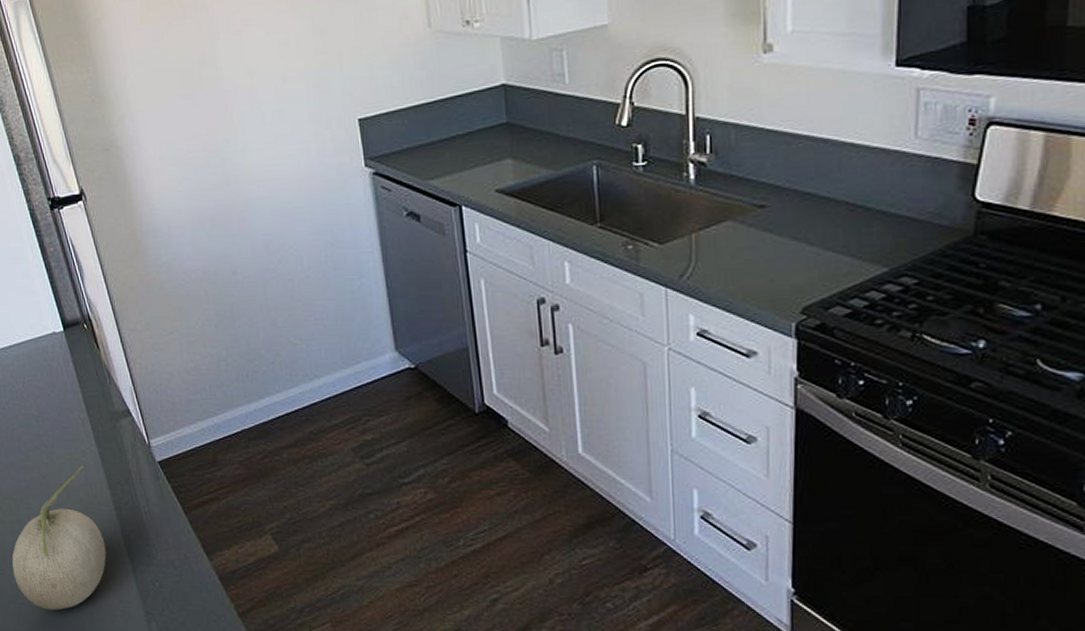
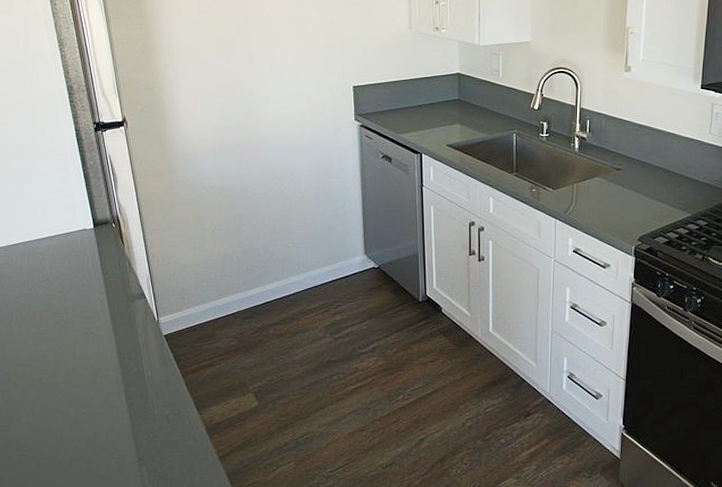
fruit: present [12,465,107,610] -> none [19,337,109,460]

